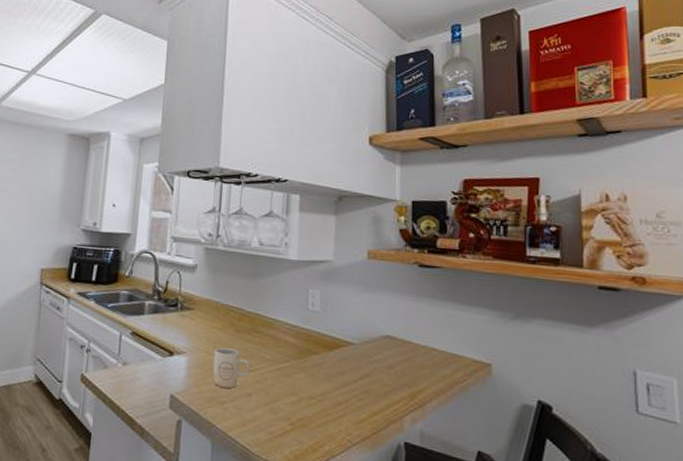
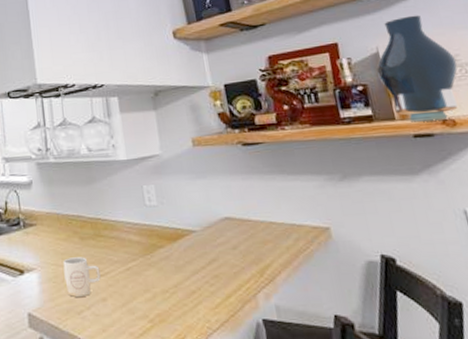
vase: none [574,162,661,276] -> present [376,15,459,122]

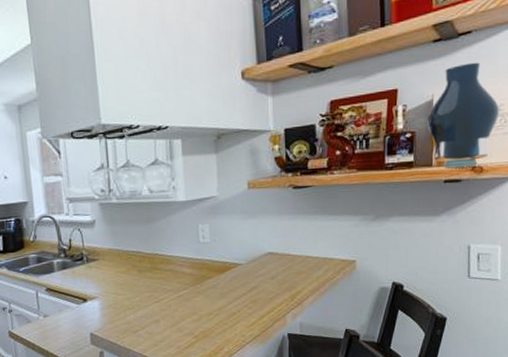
mug: present [63,257,101,297] -> none [122,287,155,320]

